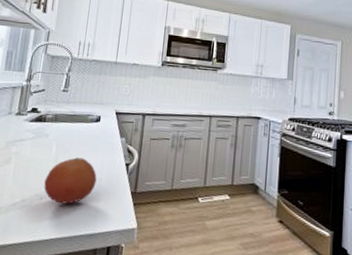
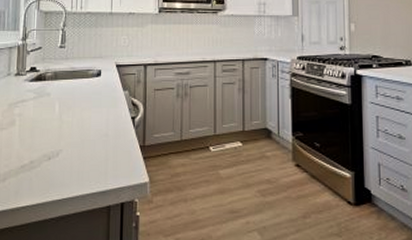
fruit: present [44,157,97,204] -> none [51,114,103,163]

